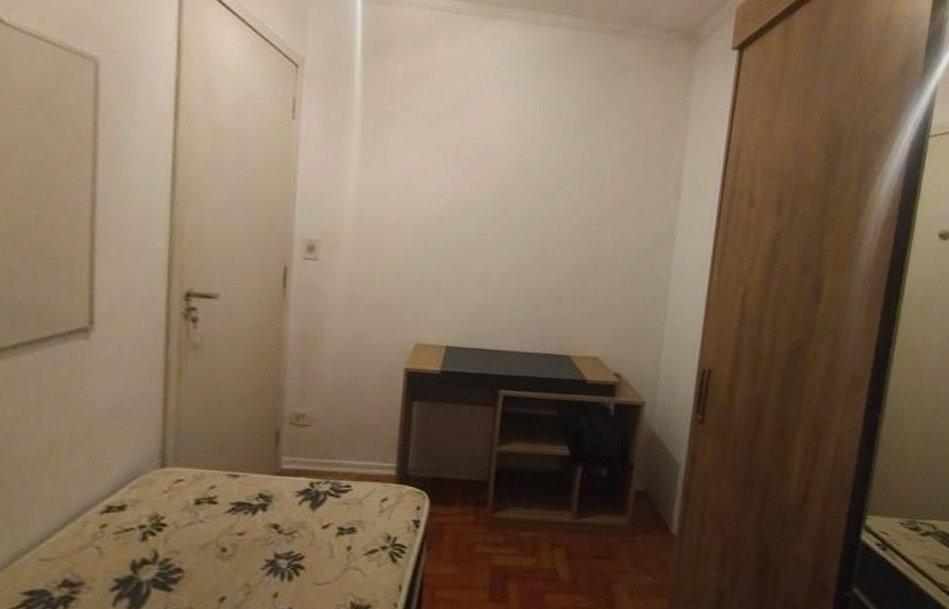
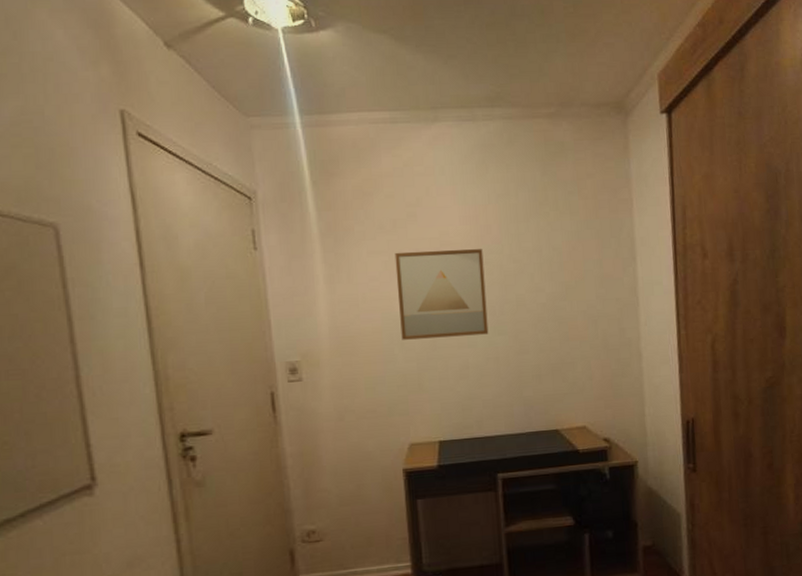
wall art: none [426,146,525,246] -> present [394,249,489,340]

